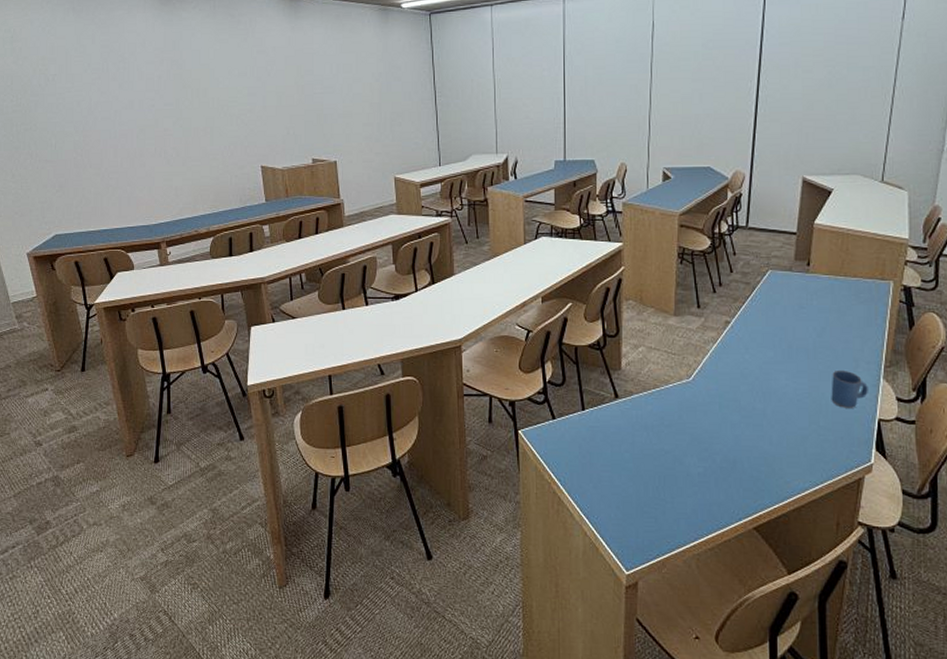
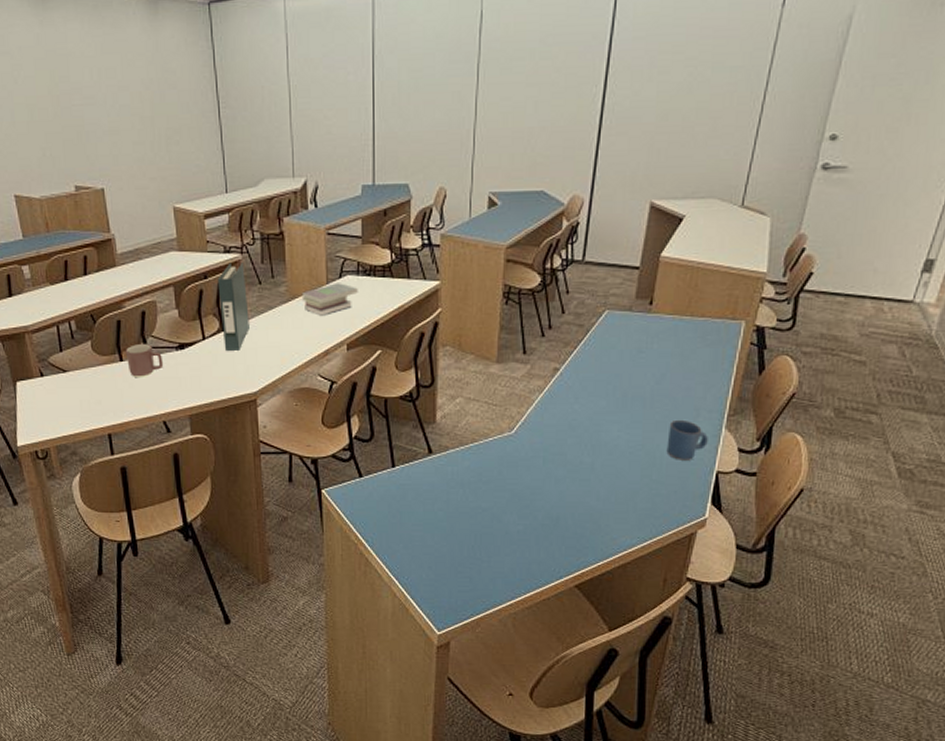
mug: none [347,294,381,325] -> present [125,343,164,378]
binder: none [430,225,457,301] -> present [217,262,250,351]
books: none [502,243,551,272] -> present [301,283,358,316]

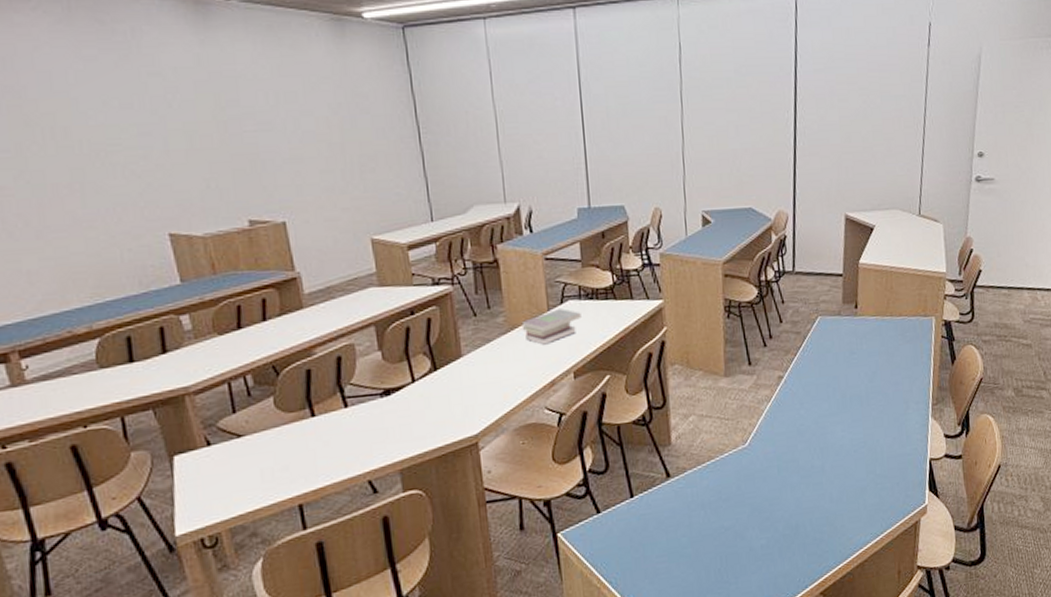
mug: present [125,343,164,378] -> none [317,392,366,435]
binder: present [217,262,250,351] -> none [426,294,466,392]
mug: present [666,419,708,460] -> none [885,413,919,453]

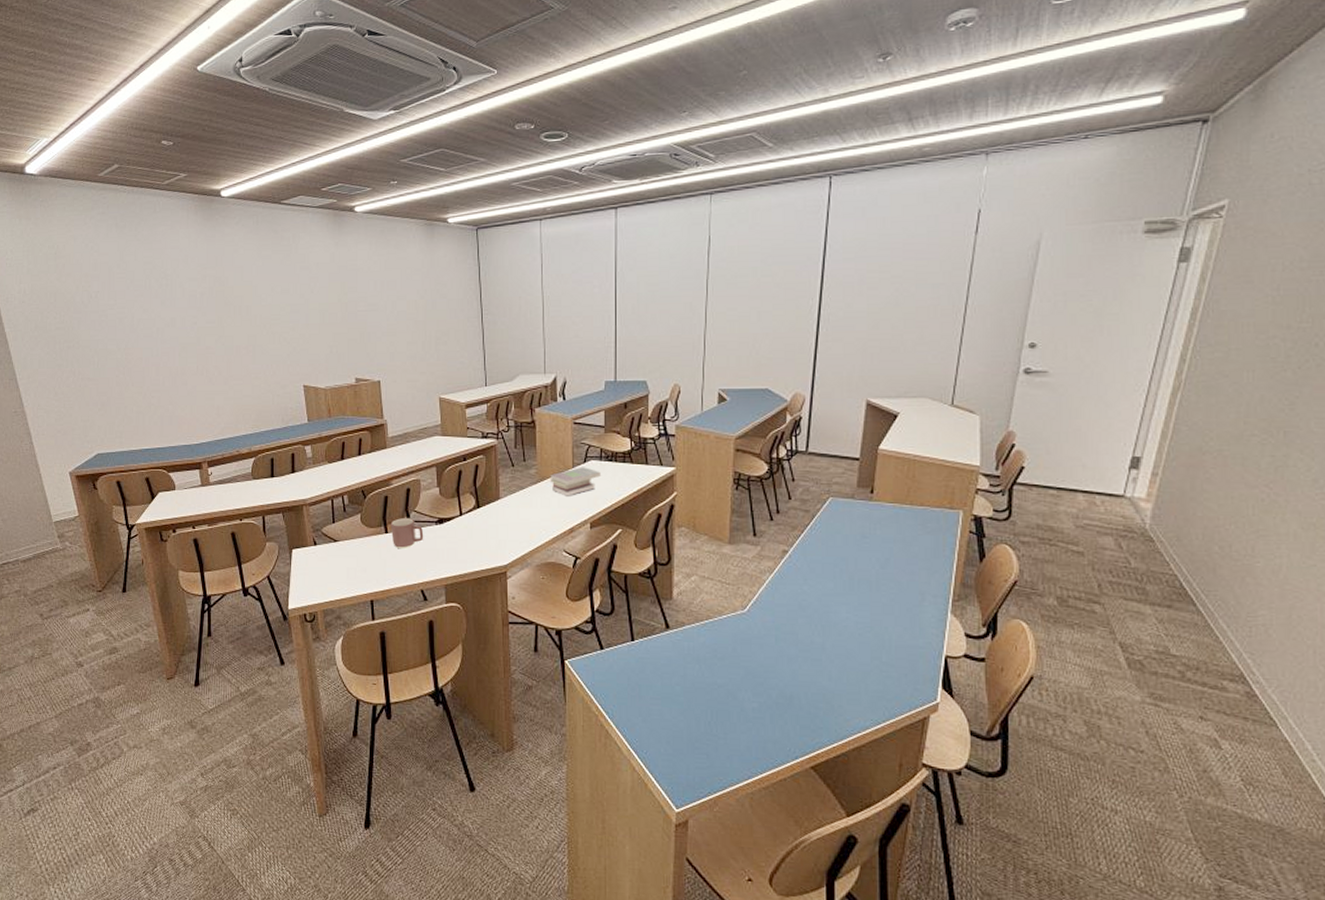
mug: none [317,392,366,435] -> present [390,517,424,549]

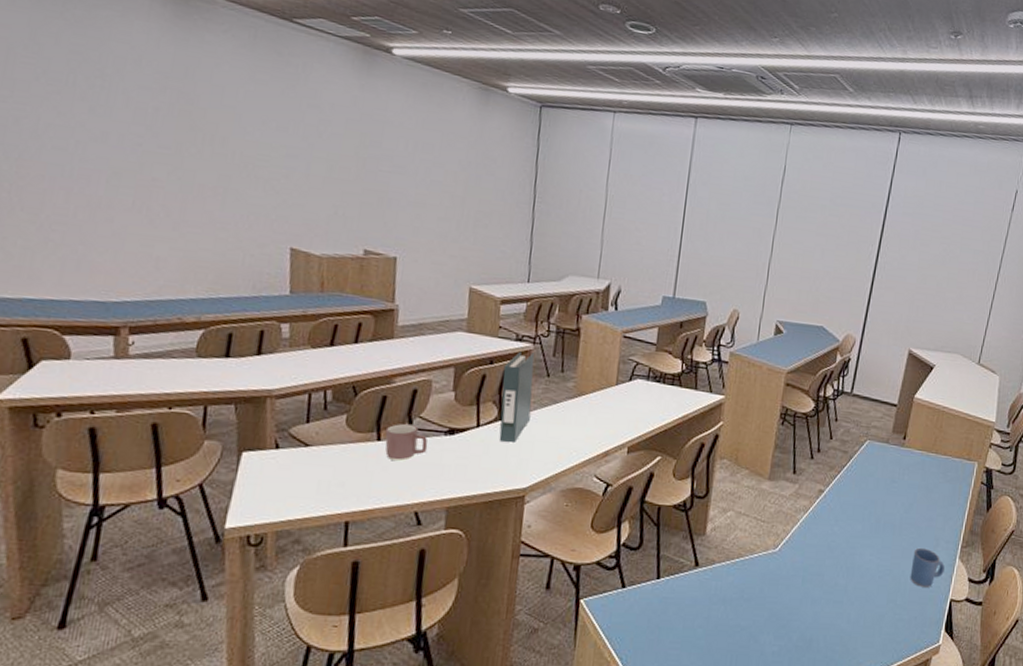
binder: none [475,447,502,526] -> present [499,351,535,442]
books: present [550,467,601,496] -> none [589,385,646,416]
mug: none [894,603,935,644] -> present [910,547,945,587]

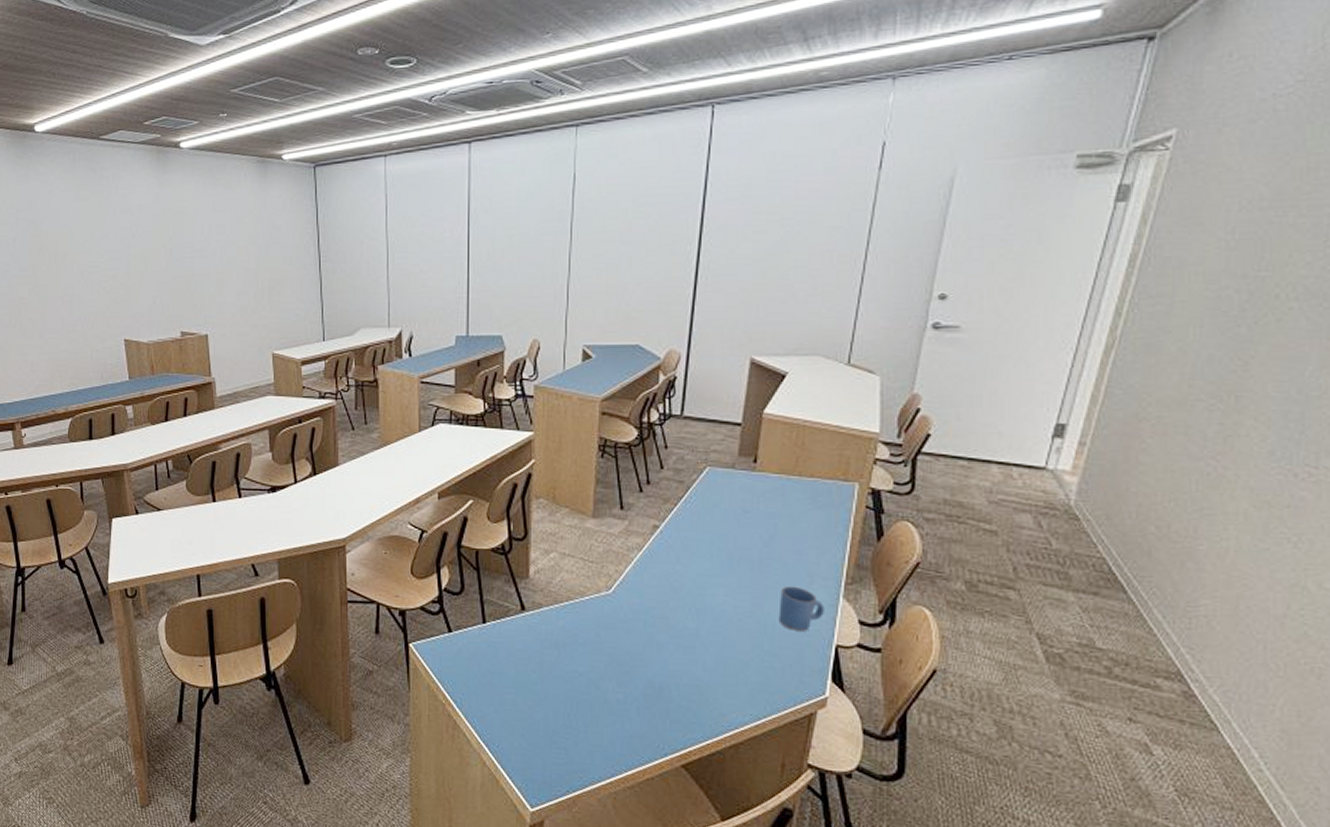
mug: present [384,423,428,462] -> none [218,484,255,520]
binder: present [499,351,535,442] -> none [311,408,341,495]

